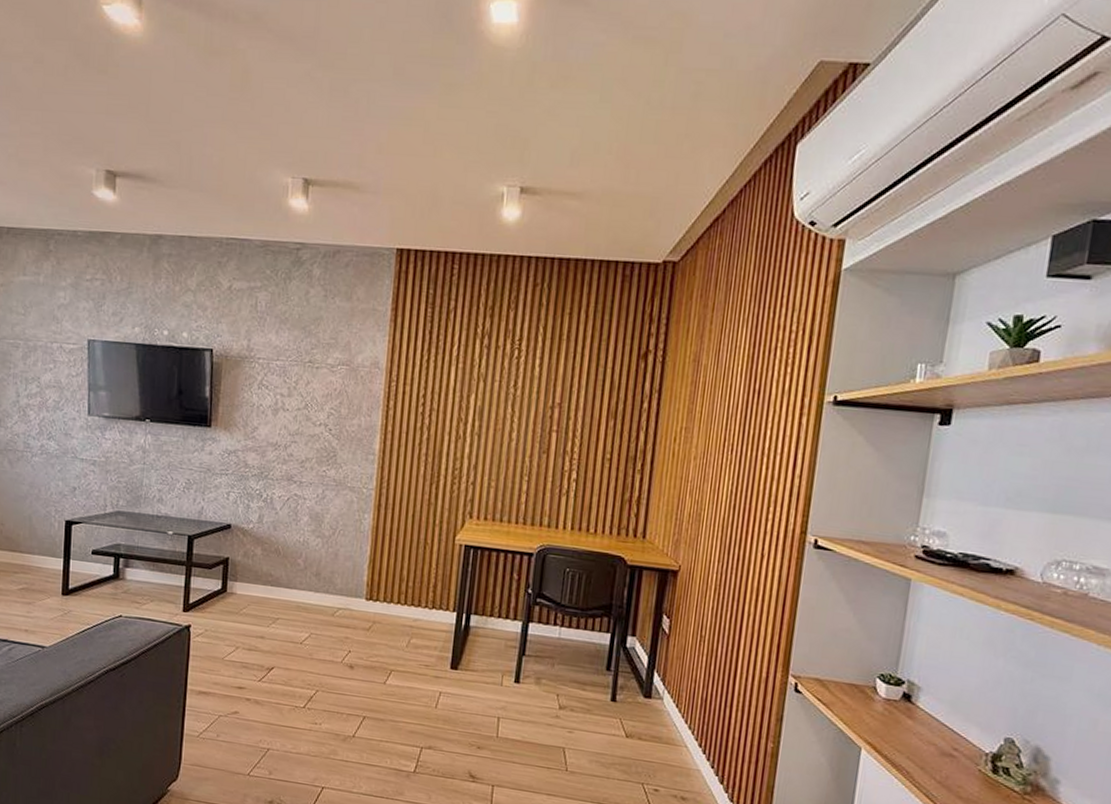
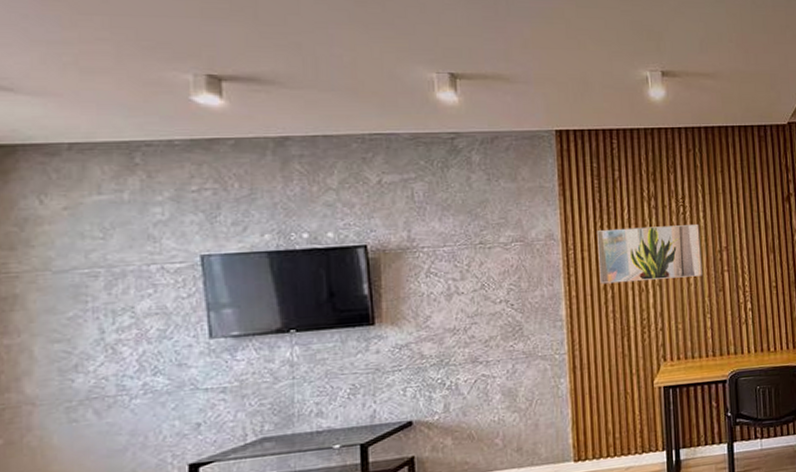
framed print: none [417,365,533,433] -> present [597,224,702,284]

